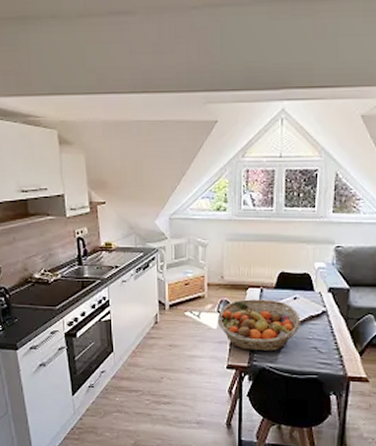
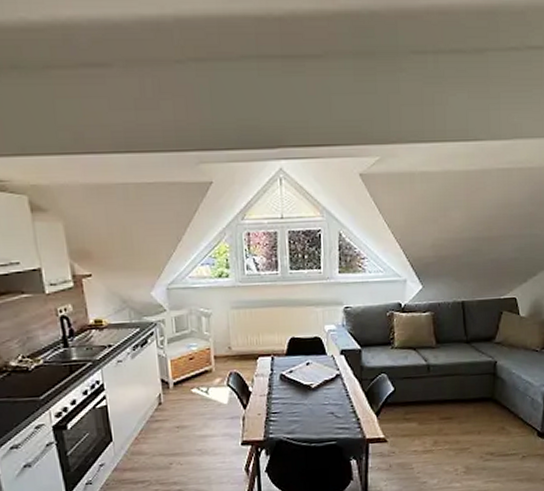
fruit basket: present [217,298,301,351] -> none [227,367,315,424]

